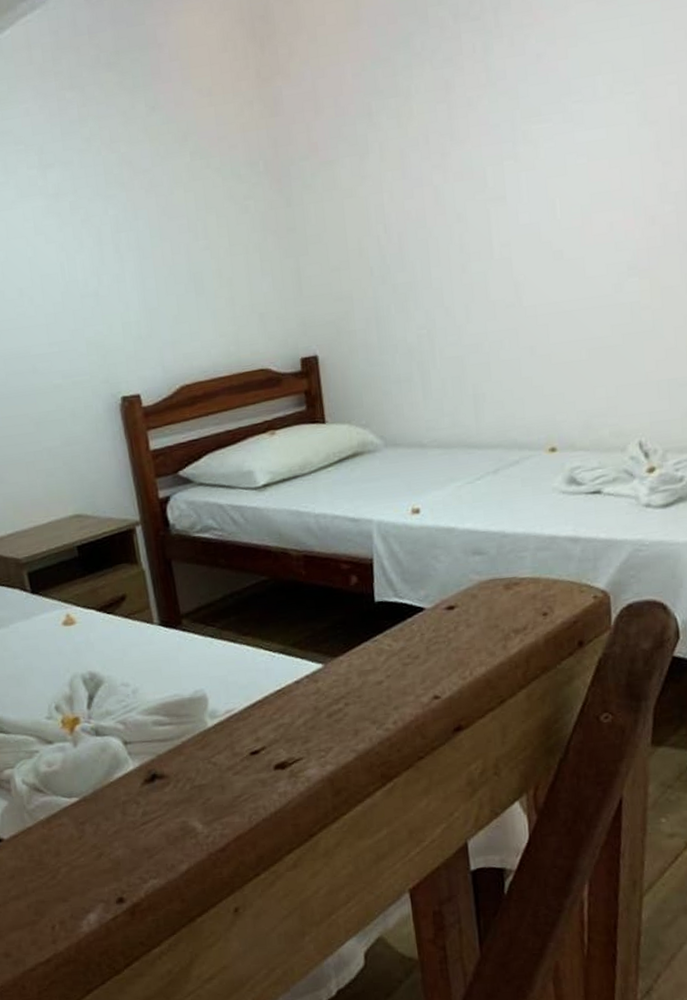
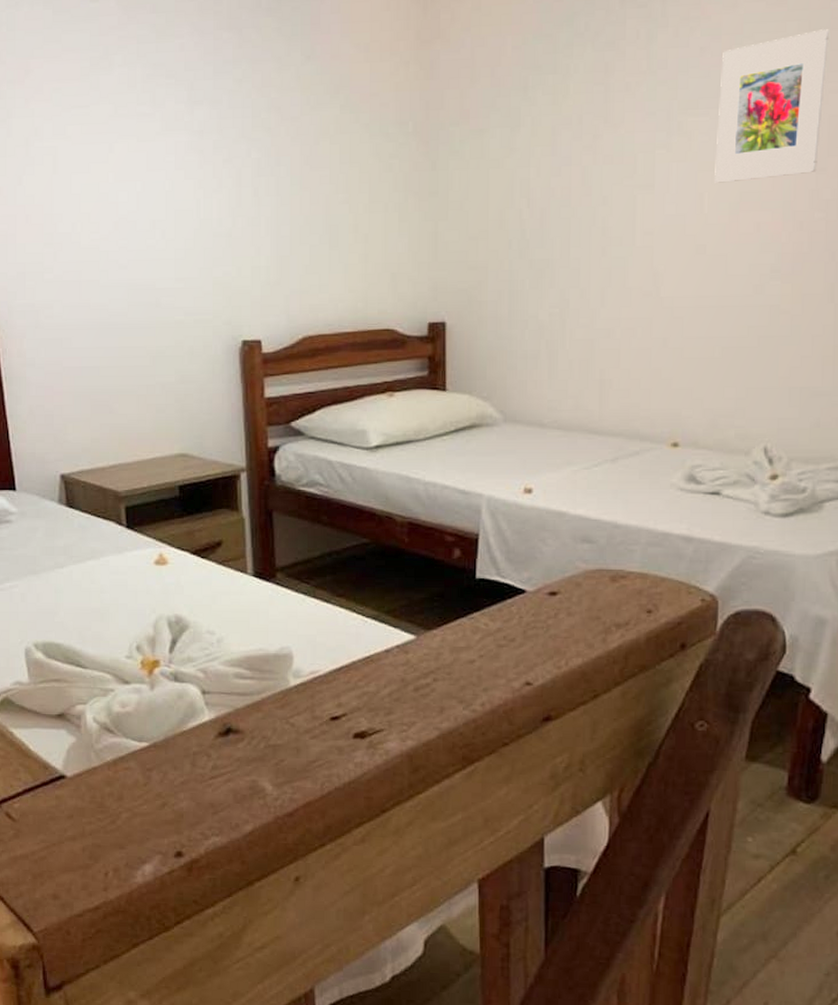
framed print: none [559,21,663,188] -> present [715,29,829,183]

